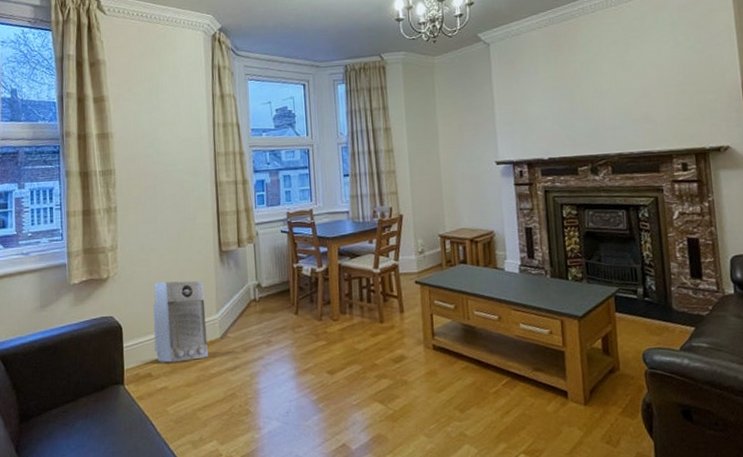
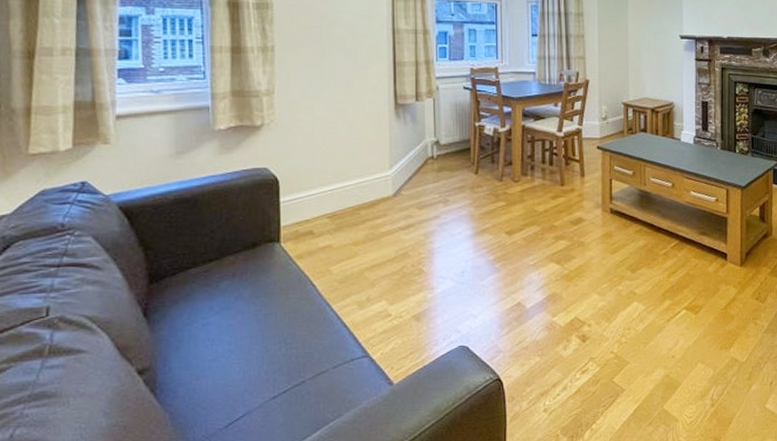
air purifier: present [153,280,208,363] -> none [316,133,379,220]

